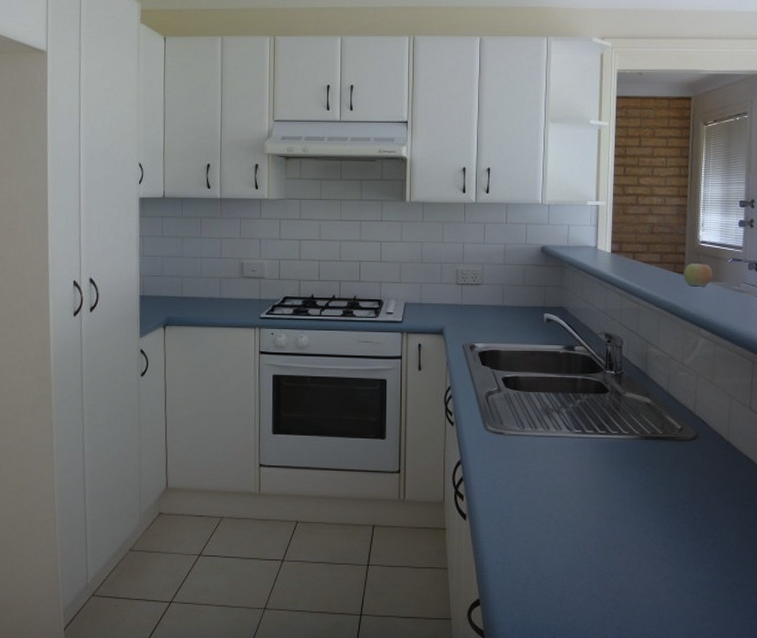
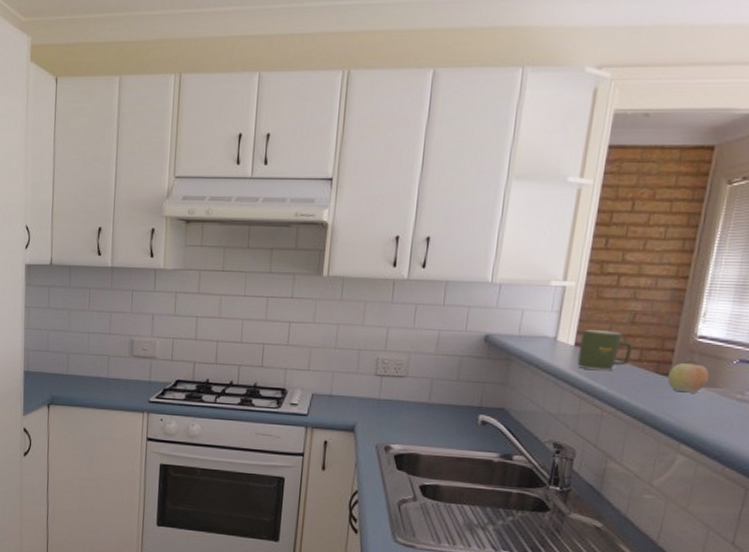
mug: none [615,239,655,272] -> present [577,329,633,371]

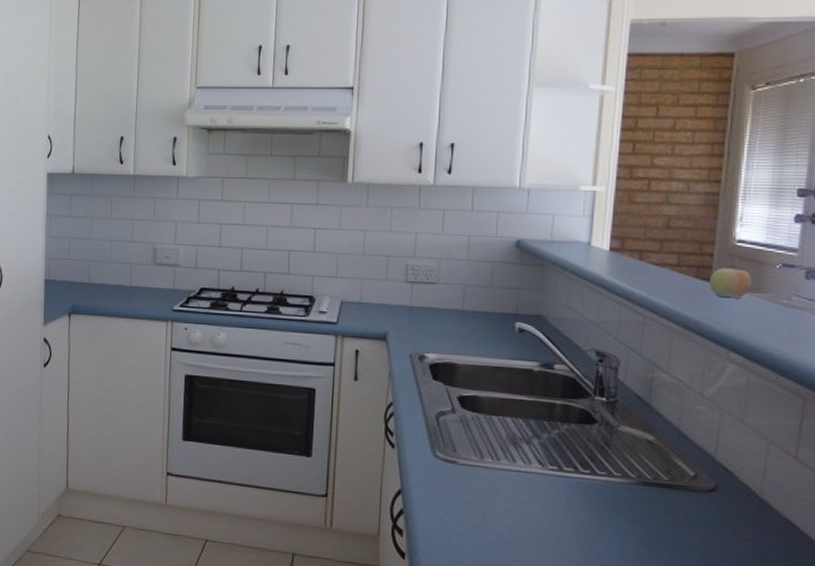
mug: present [577,329,633,371] -> none [613,233,671,277]

